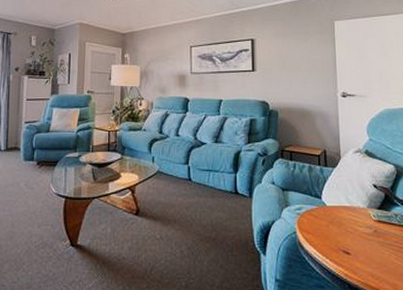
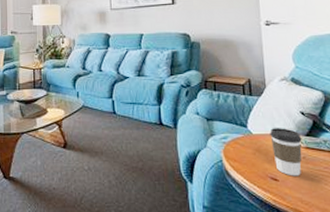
coffee cup: none [343,200,374,250] -> present [270,128,302,176]

